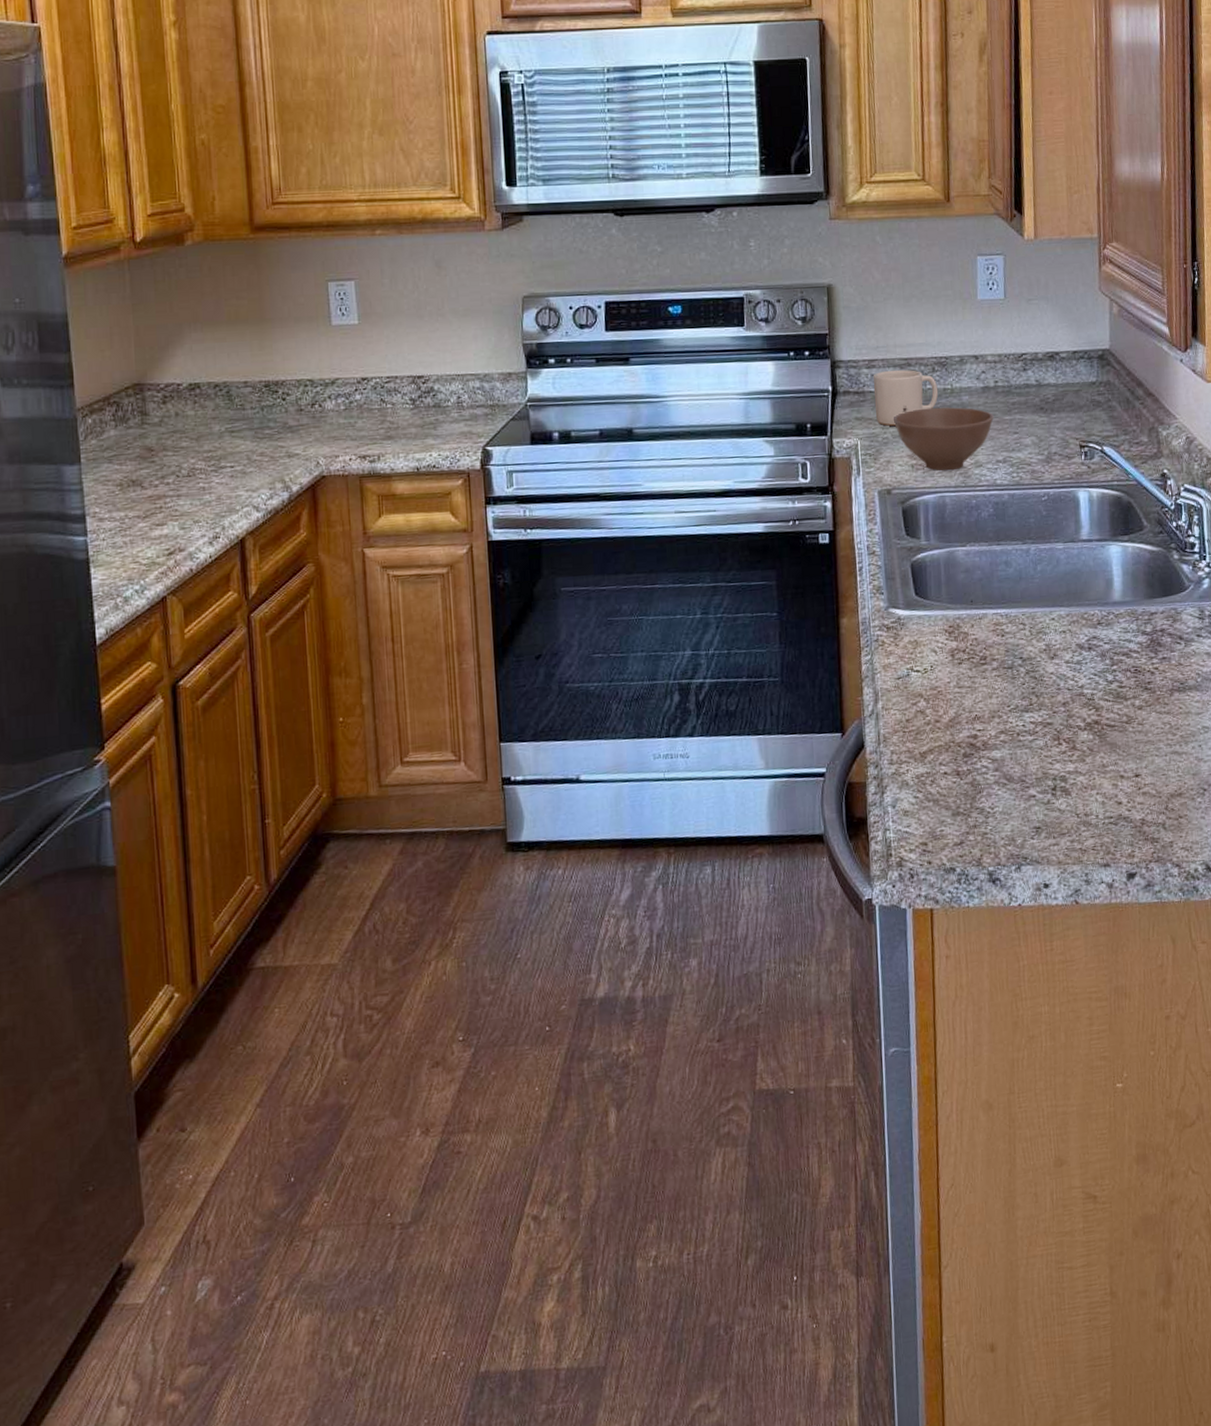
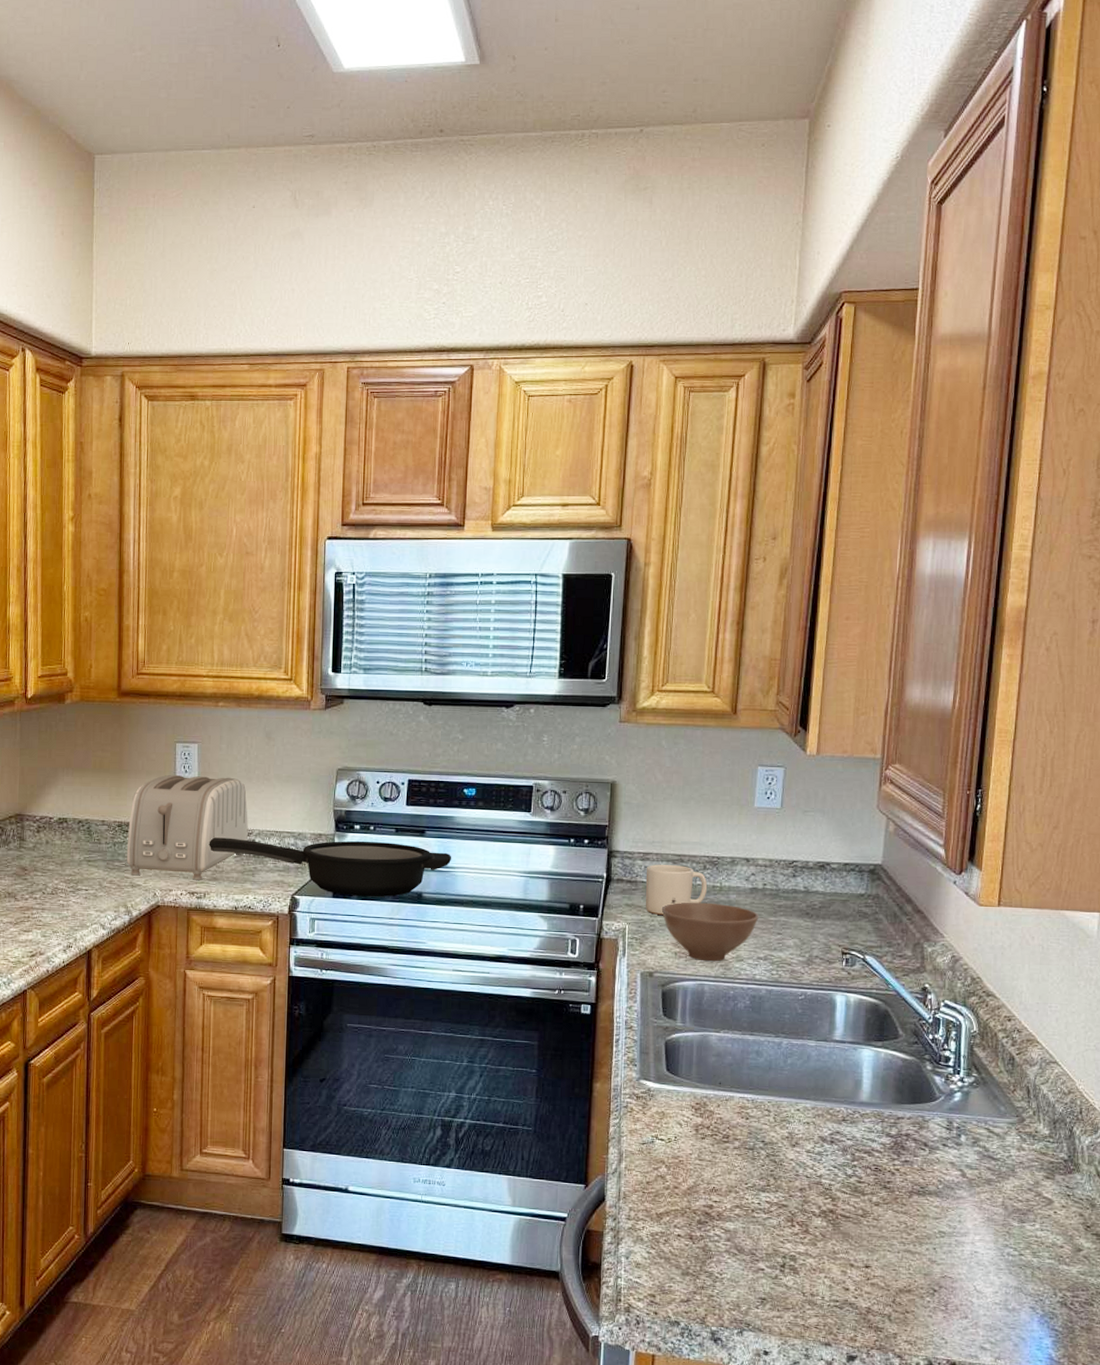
toaster: none [278,316,425,444] -> present [127,774,248,880]
frying pan: none [378,375,663,441] -> present [209,837,452,897]

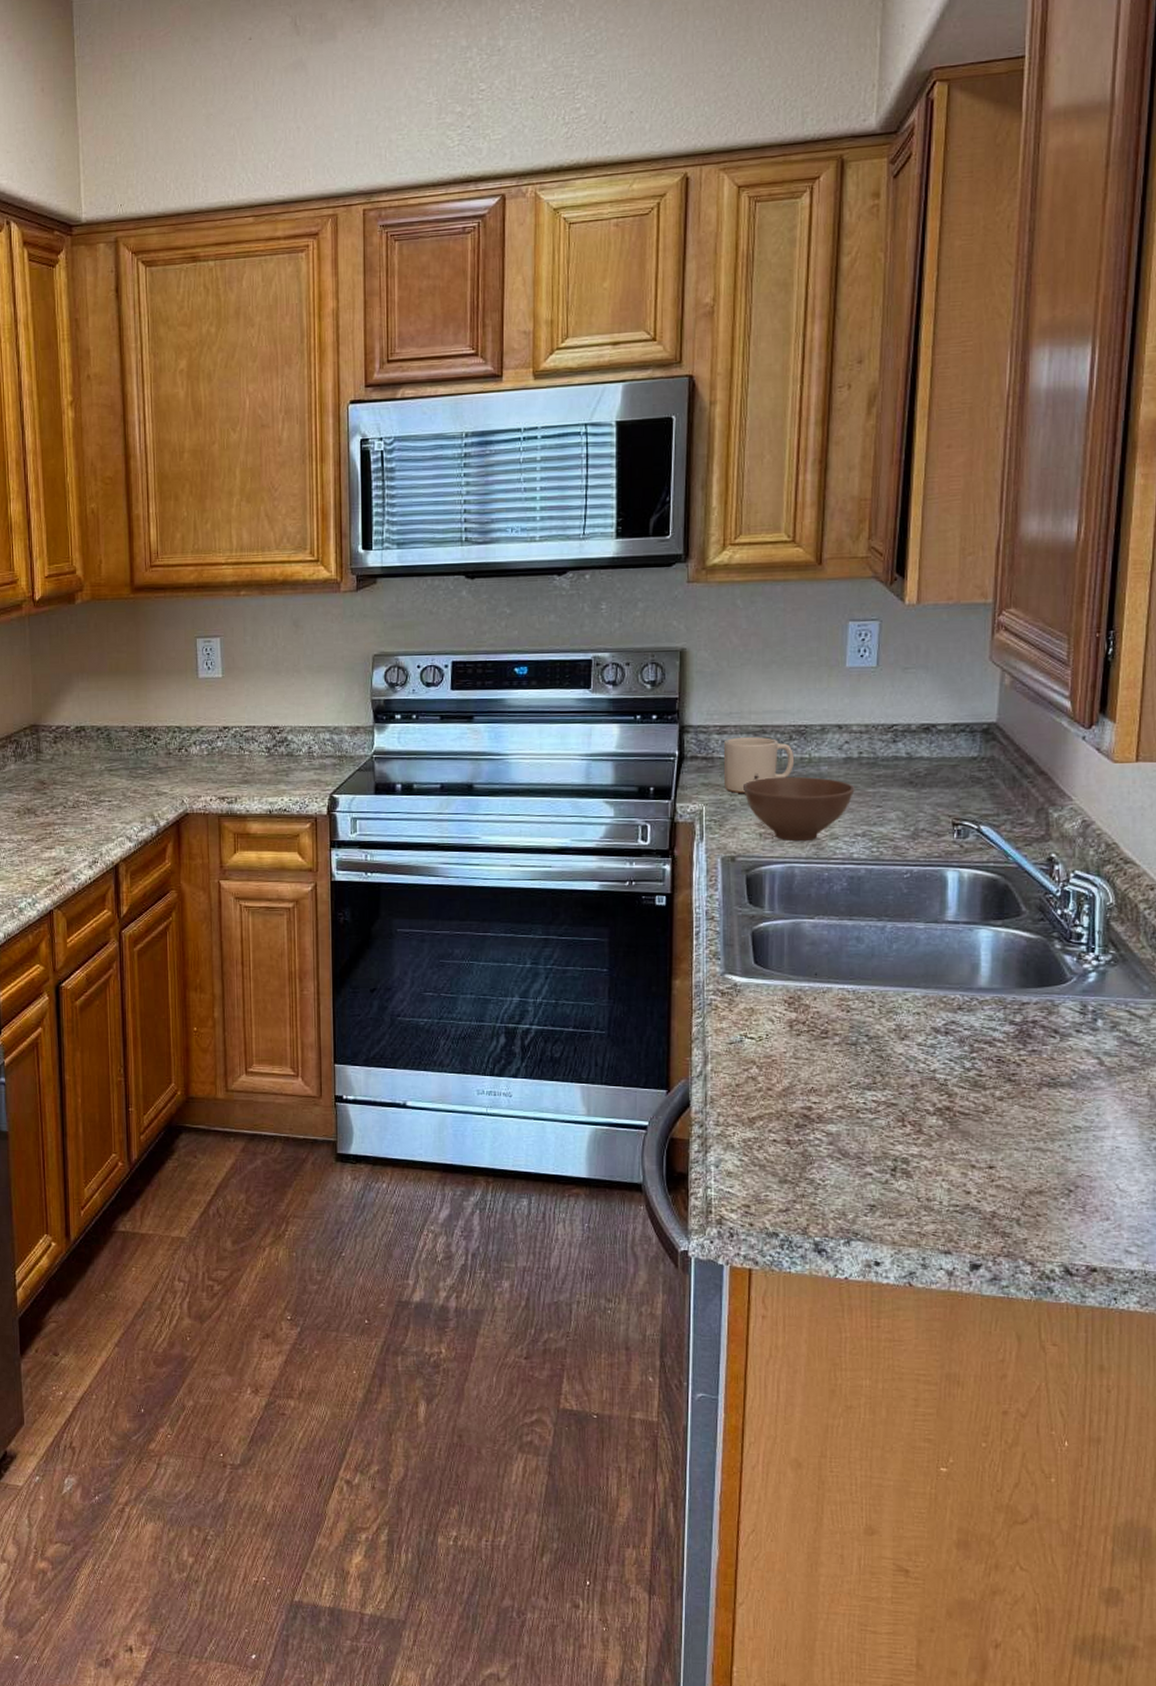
toaster: present [127,774,248,880] -> none [150,671,279,784]
frying pan: present [209,837,452,897] -> none [237,731,505,792]

